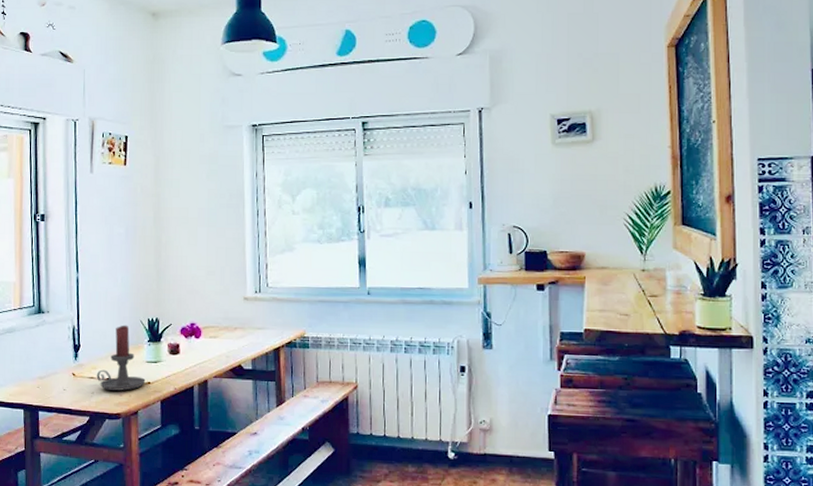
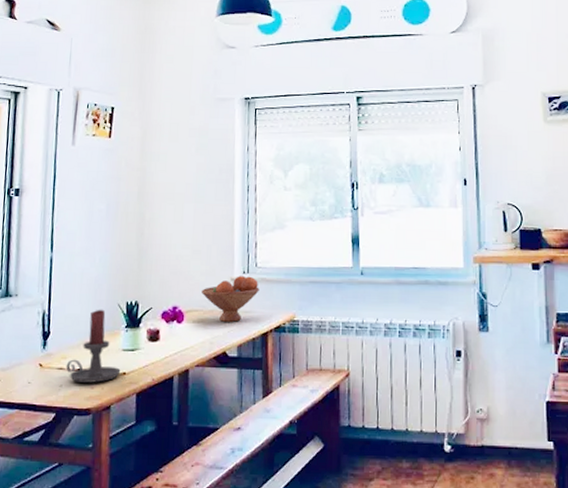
fruit bowl: none [217,295,271,338] -> present [202,276,259,322]

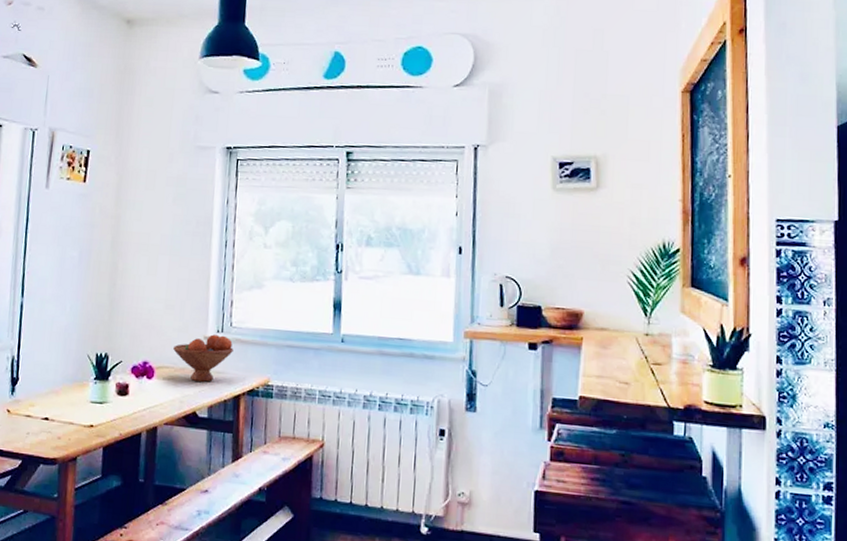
candle holder: present [66,309,121,383] -> none [33,358,88,433]

